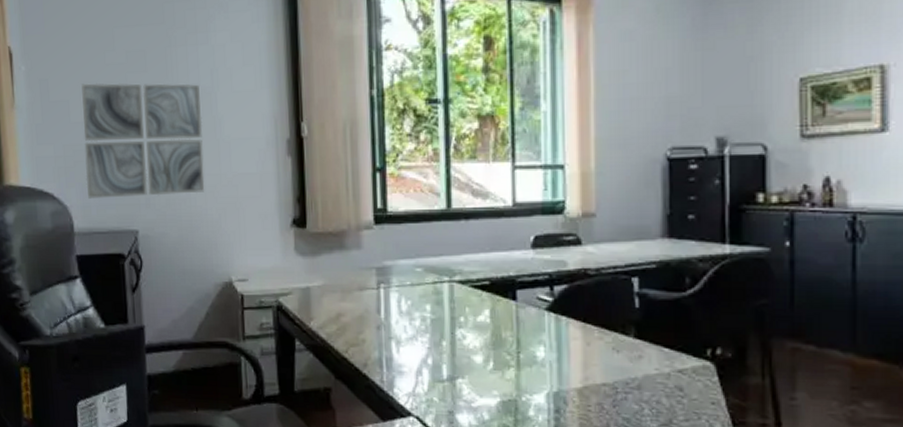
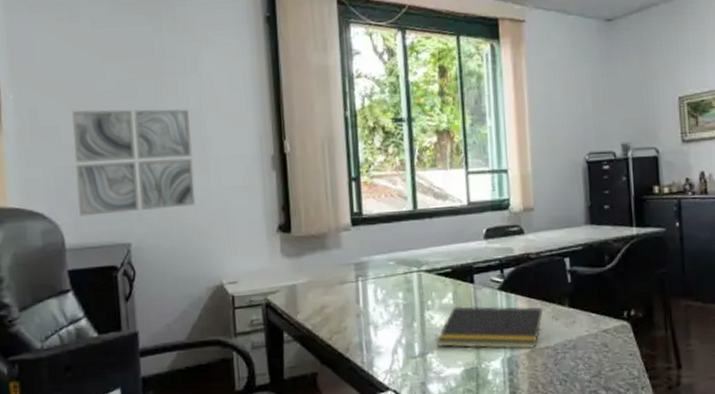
notepad: none [467,326,600,383] -> present [436,306,543,349]

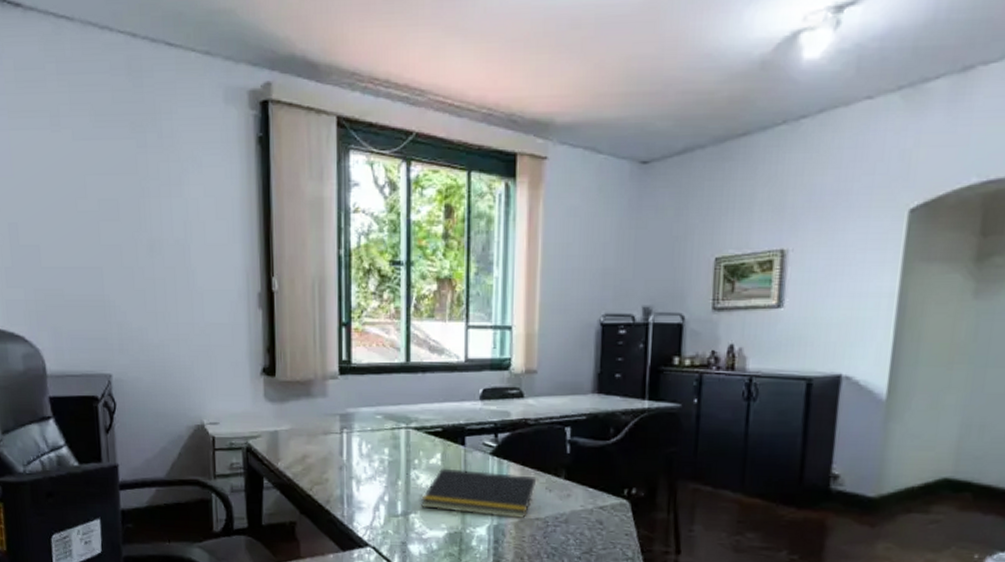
wall art: present [72,109,196,216] -> none [52,229,178,343]

